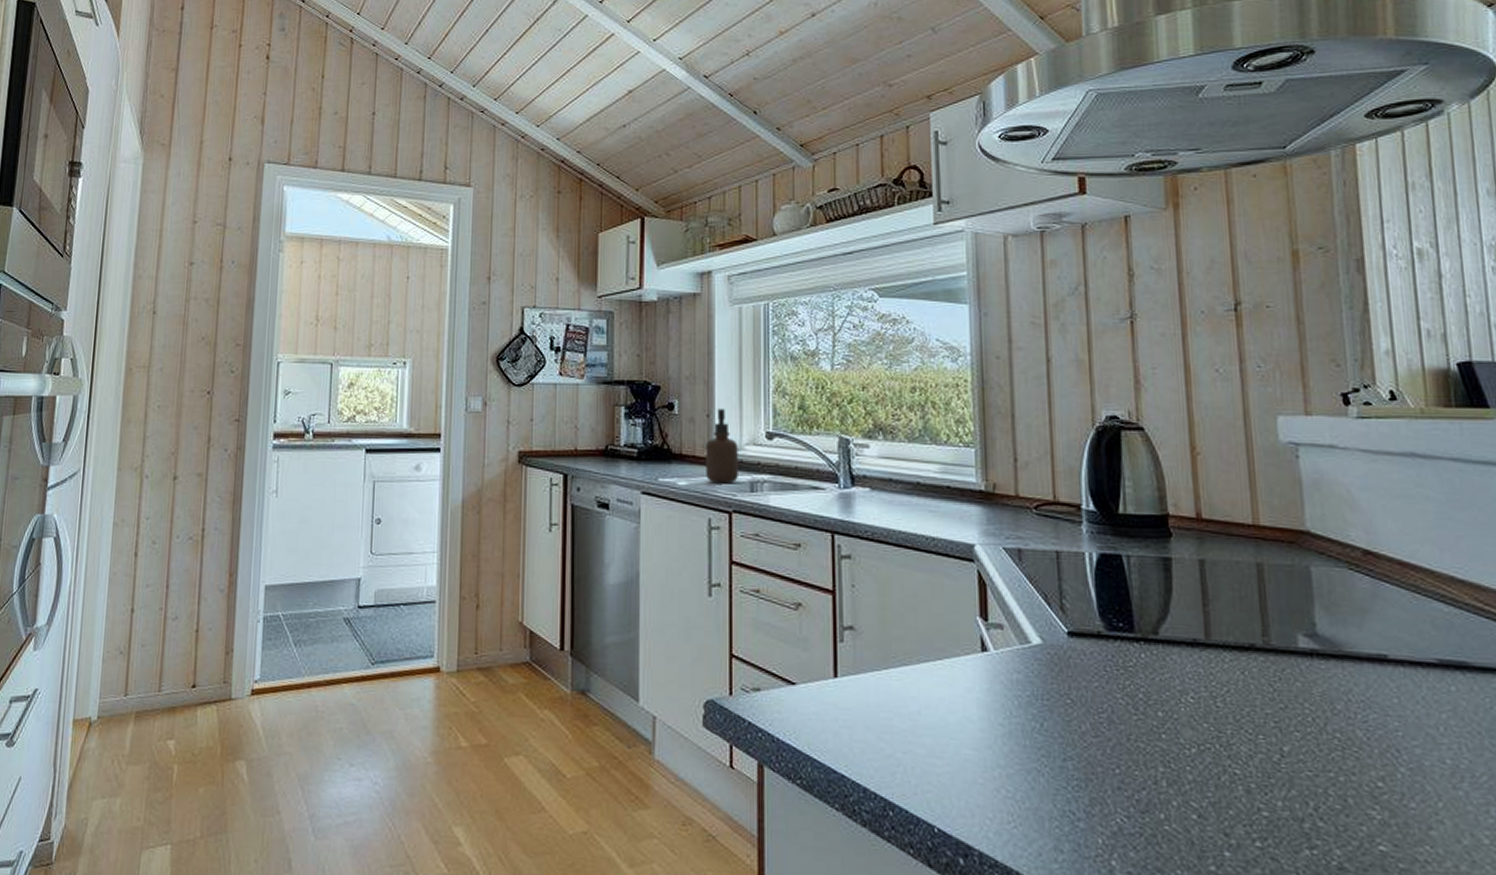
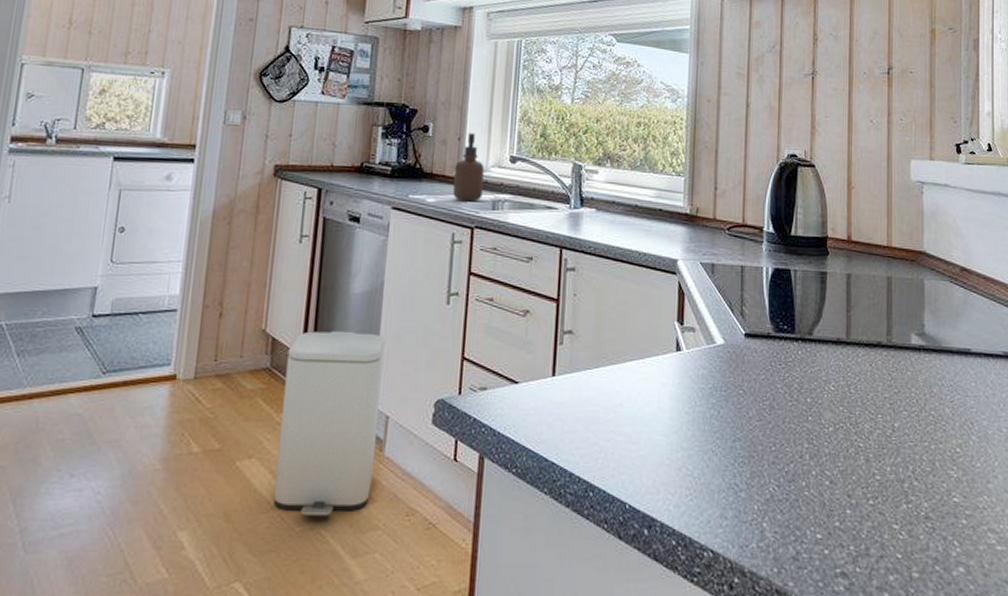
pedal bin: none [543,623,646,820] -> present [273,330,385,516]

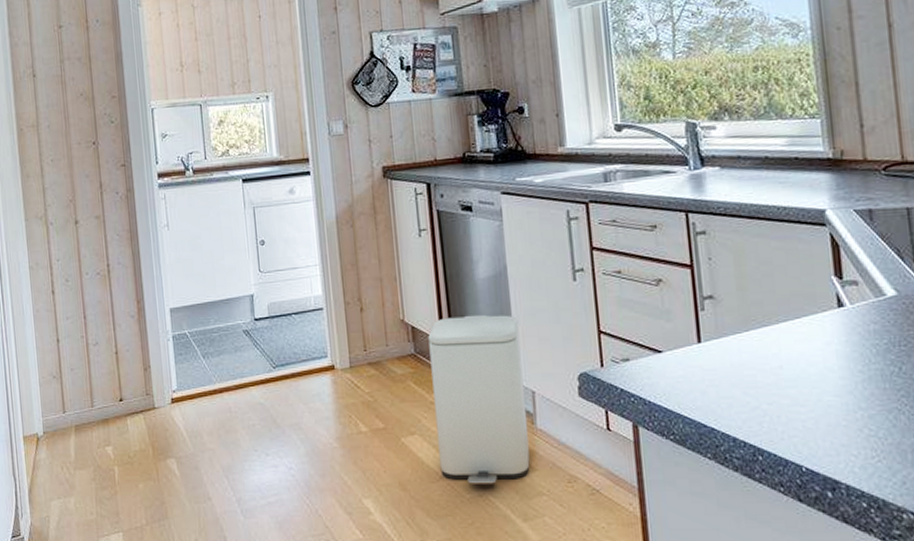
soap dispenser: present [453,133,484,202] -> none [558,107,591,178]

